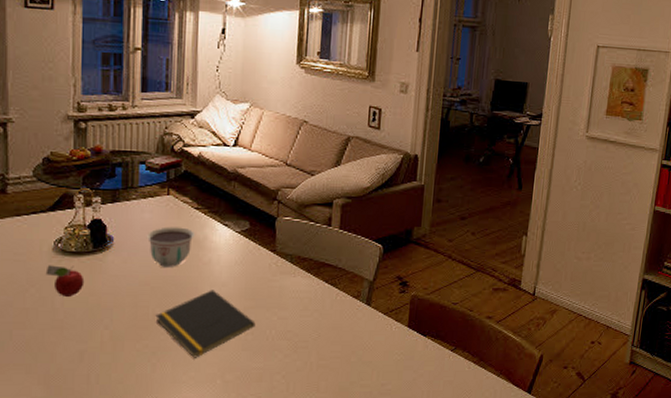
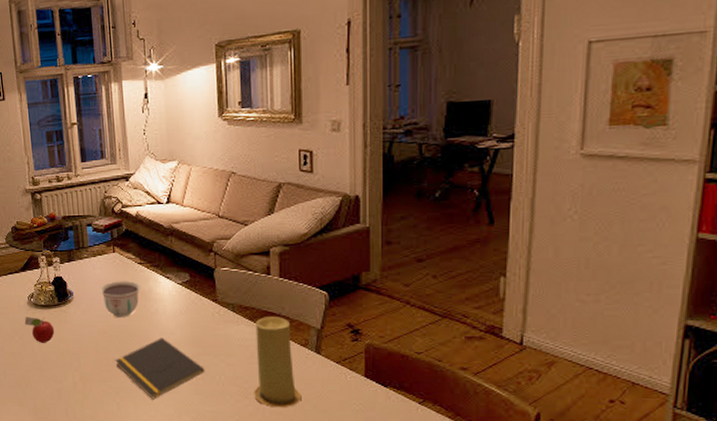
candle: none [303,268,349,361] -> present [254,317,302,408]

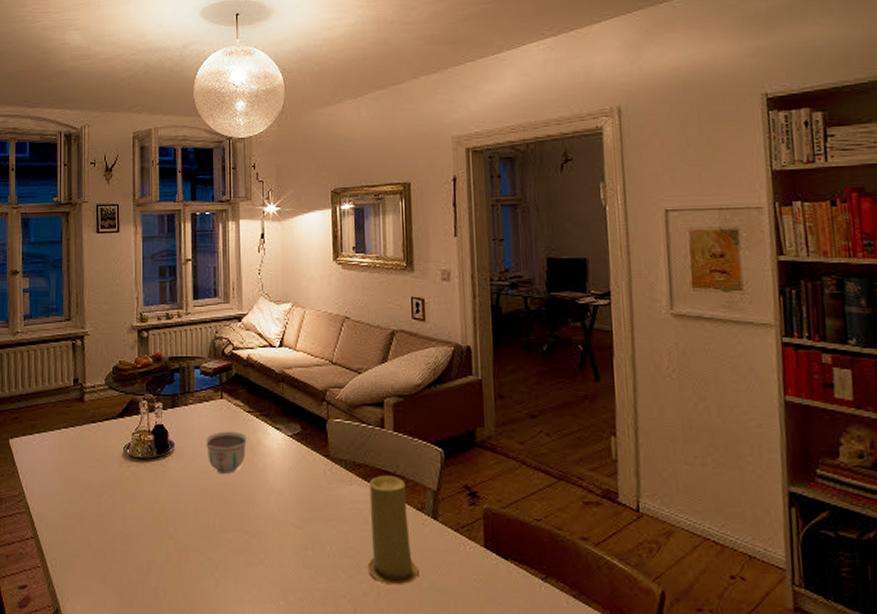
fruit: present [24,317,55,343] -> none [117,471,150,503]
notepad: present [115,337,205,399] -> none [216,498,315,575]

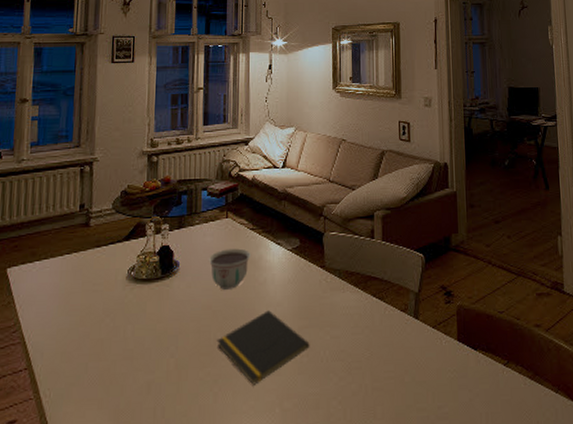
notepad: none [216,498,315,575] -> present [217,310,310,385]
candle: present [367,476,419,586] -> none [357,281,402,383]

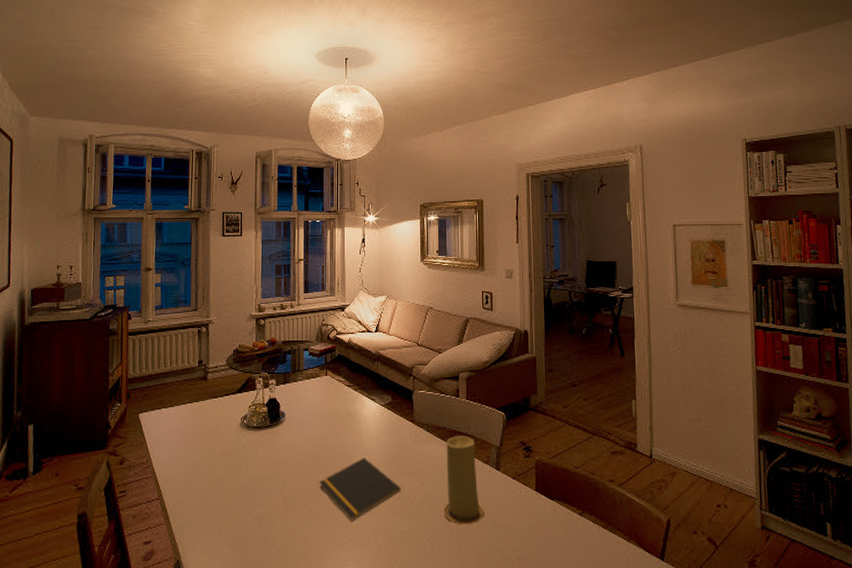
bowl: present [208,248,251,290] -> none [310,402,348,438]
candle: none [357,281,402,383] -> present [443,436,484,525]

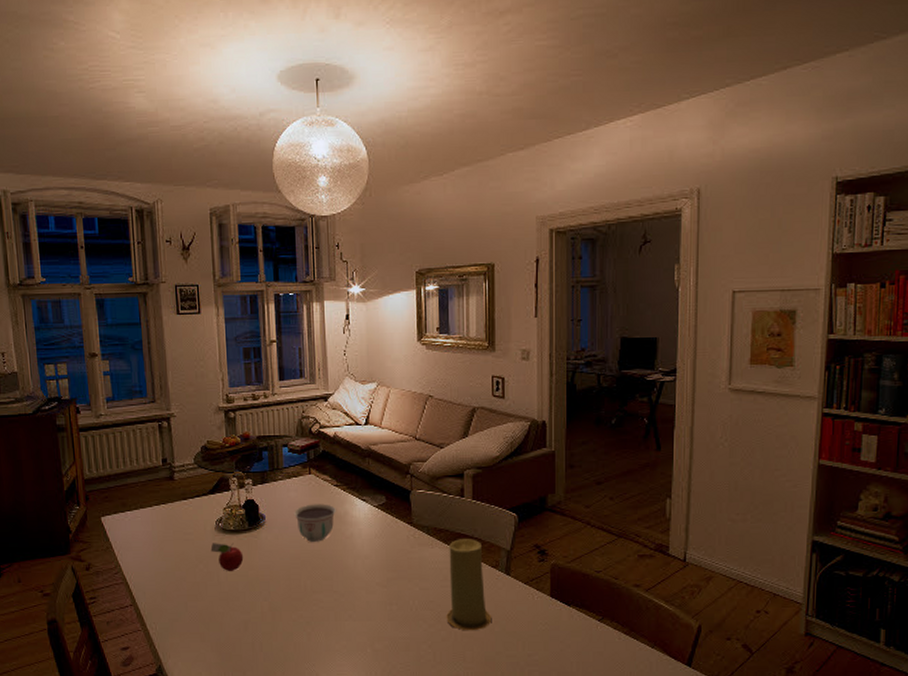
fruit: none [234,438,264,466] -> present [210,543,244,571]
bowl: none [310,402,348,438] -> present [293,504,336,542]
notepad: present [319,458,401,522] -> none [307,562,399,628]

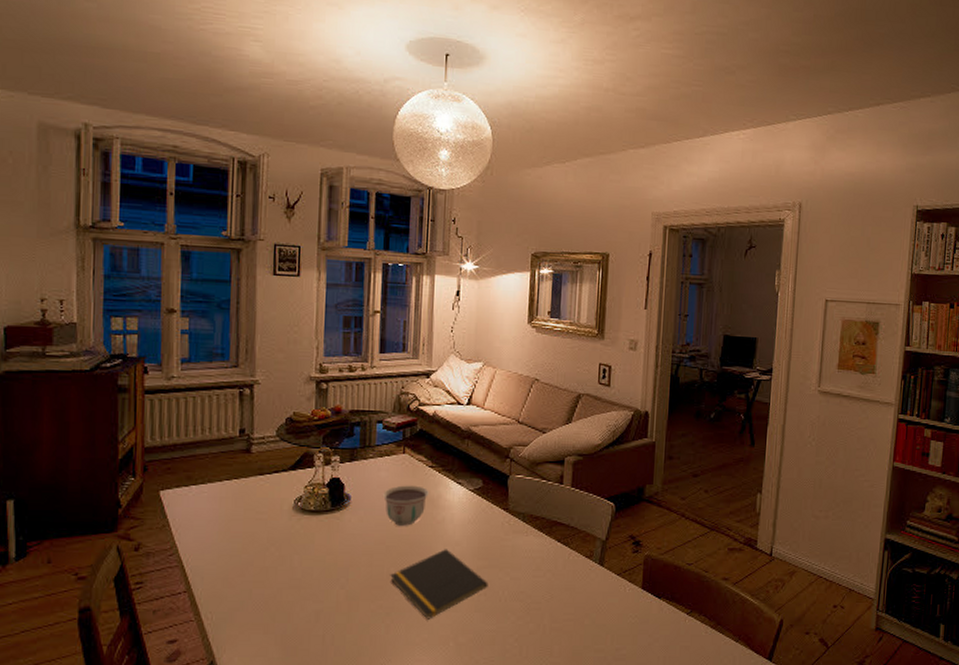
fruit: present [210,543,244,571] -> none [285,524,322,555]
notepad: none [307,562,399,628] -> present [390,549,488,619]
candle: present [446,539,492,631] -> none [536,527,583,624]

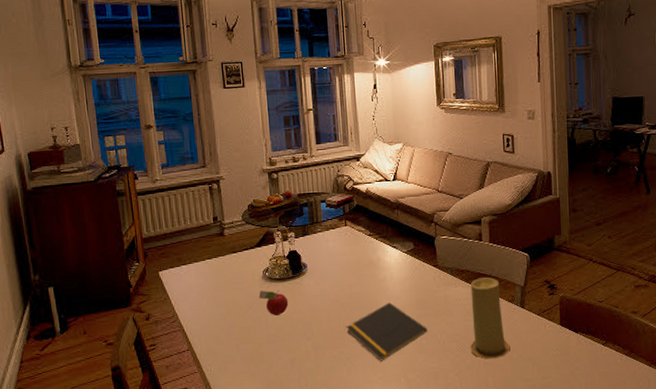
fruit: none [285,524,322,555] -> present [258,290,289,315]
bowl: present [382,485,429,526] -> none [332,251,370,286]
candle: none [536,527,583,624] -> present [470,277,510,359]

